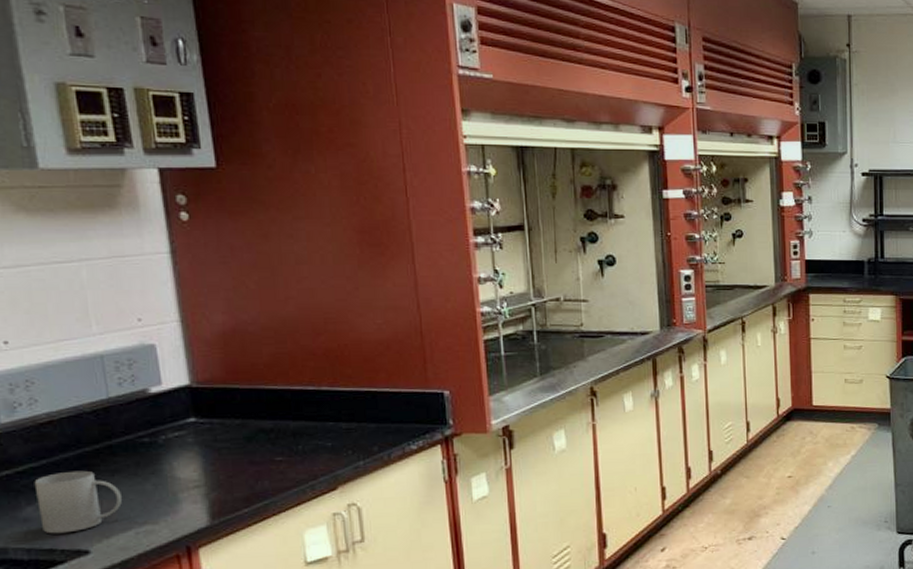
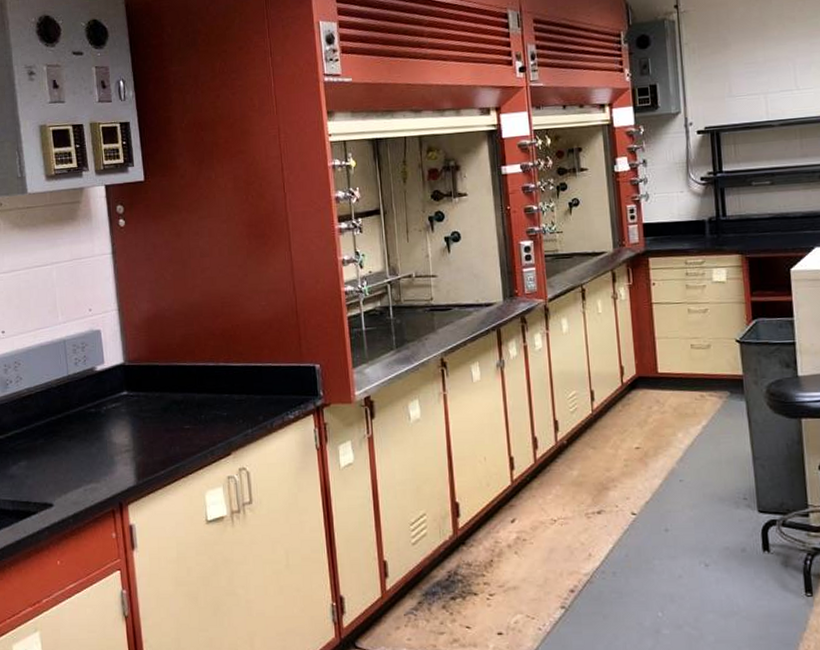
mug: present [34,470,122,534] -> none [18,436,75,489]

